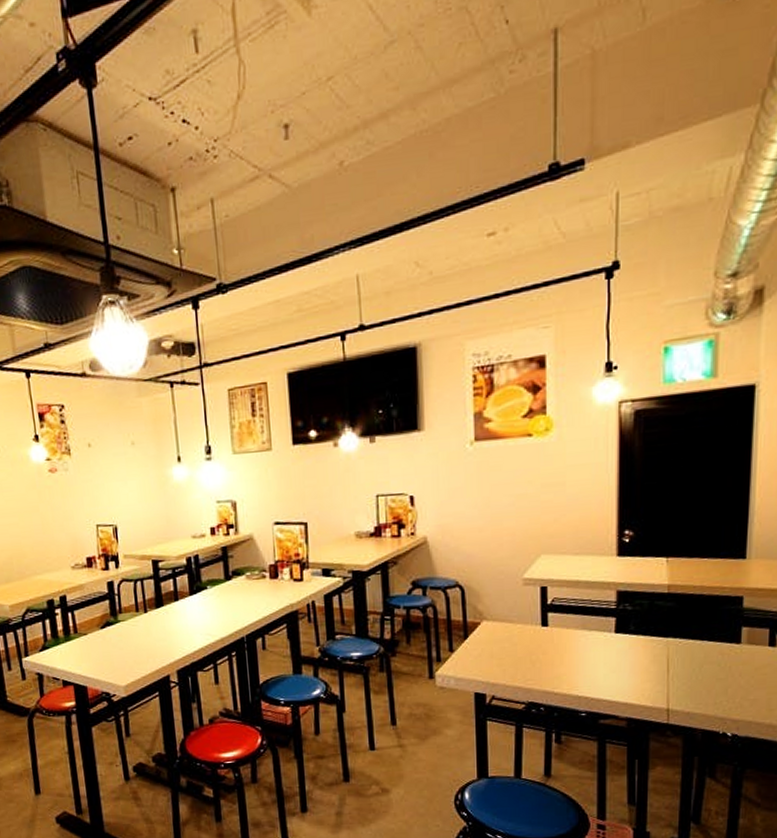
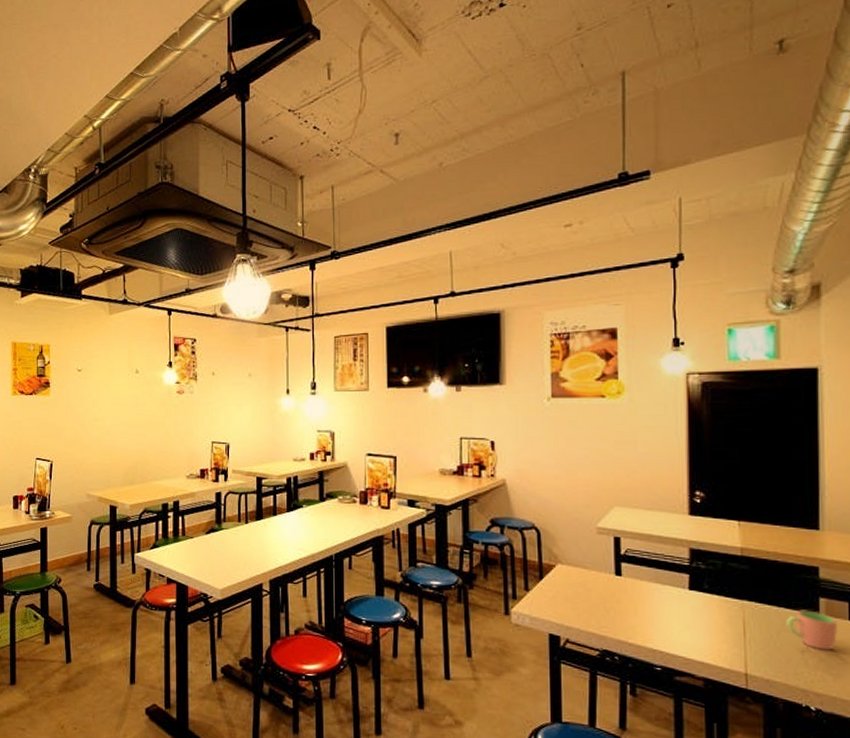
cup: none [709,640,758,678] -> present [786,610,839,651]

